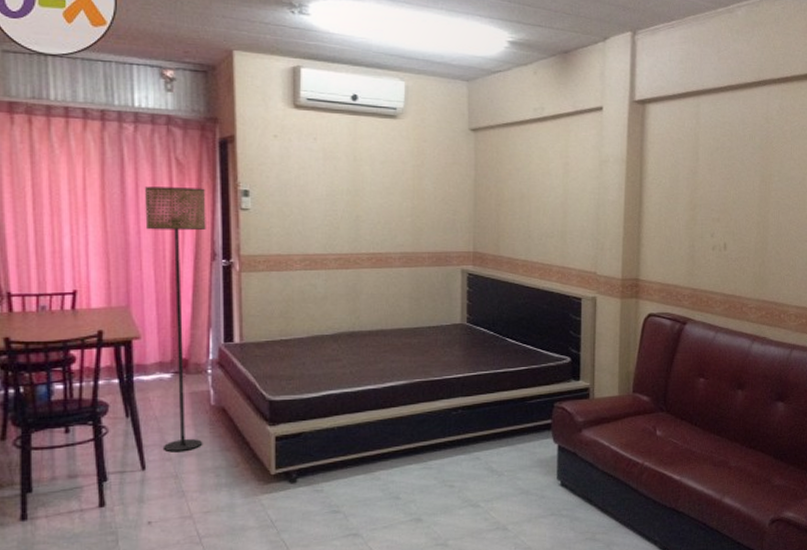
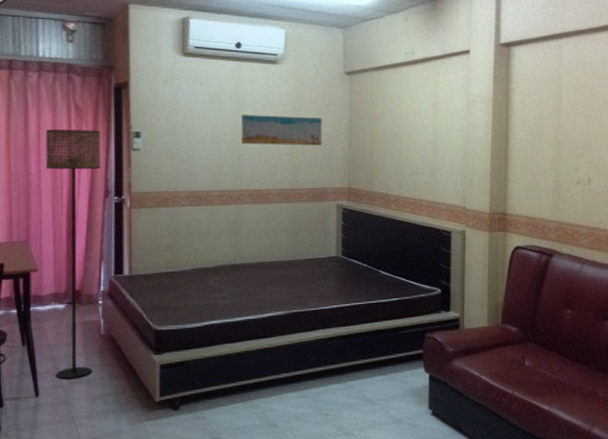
wall art: none [357,173,445,207] -> present [240,115,322,146]

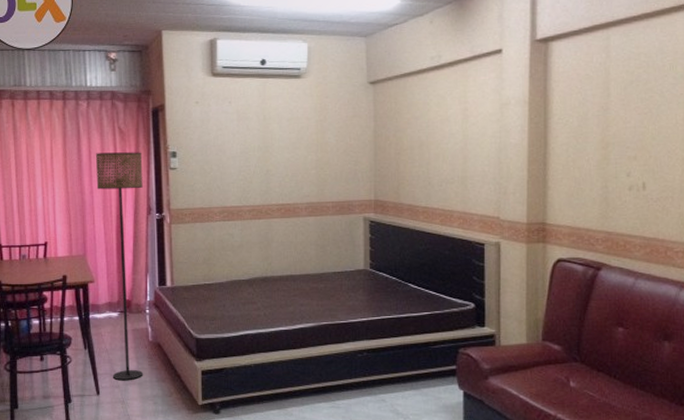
wall art: present [240,115,322,146] -> none [267,129,347,160]

